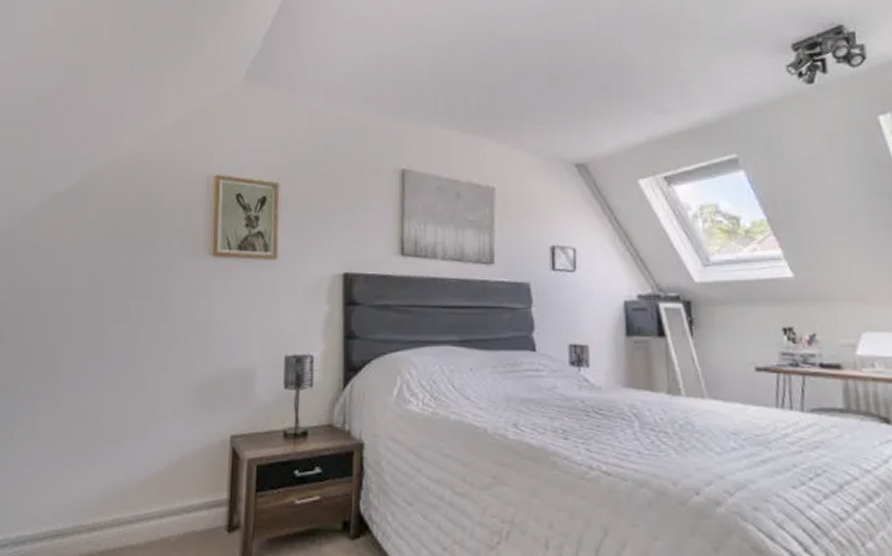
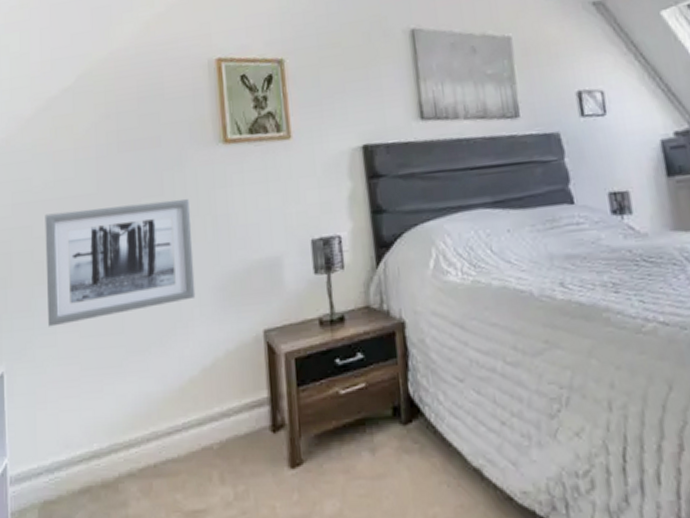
wall art: none [29,303,176,409] -> present [45,198,196,327]

